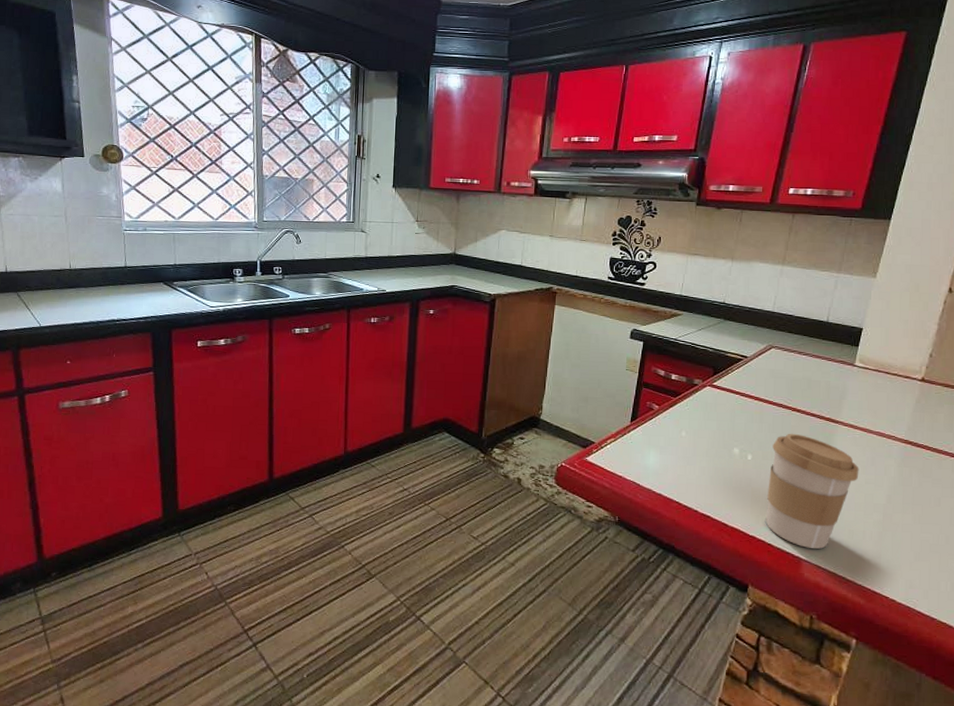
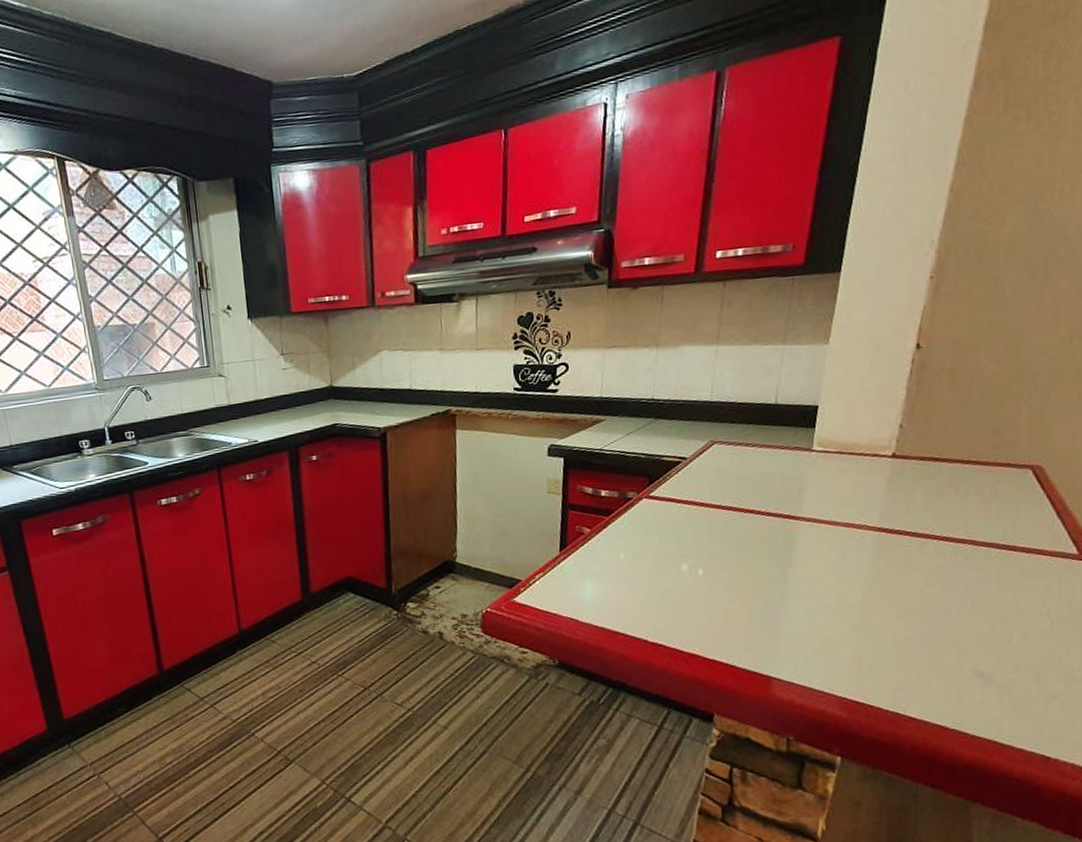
coffee cup: present [765,433,859,549] -> none [725,538,829,665]

